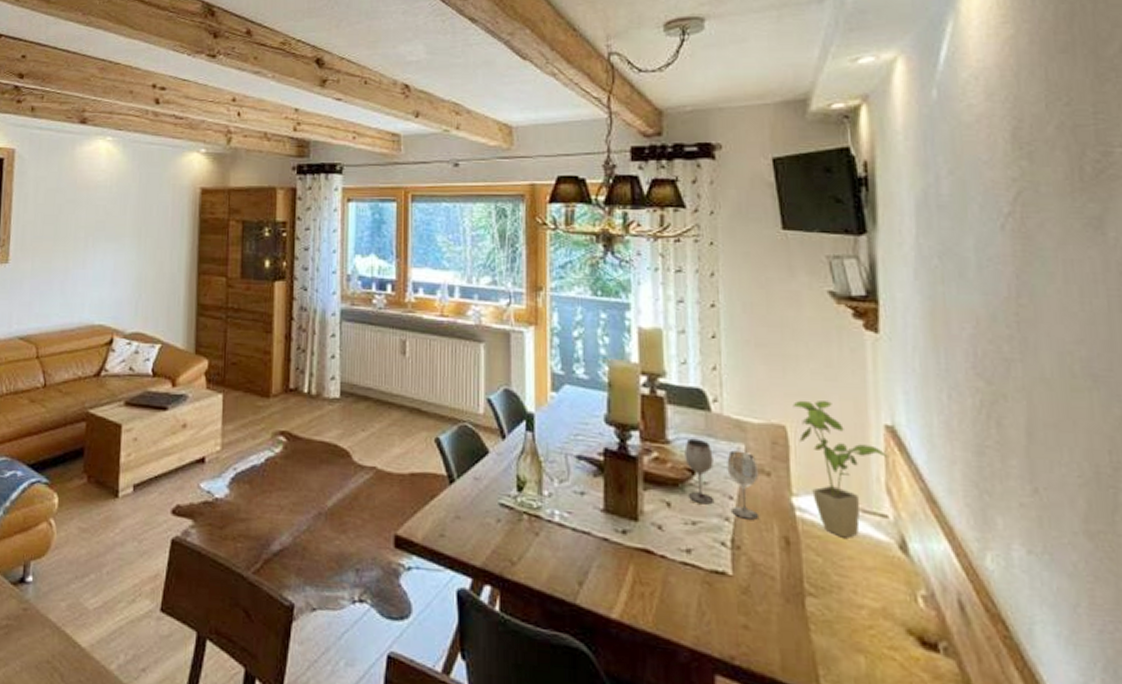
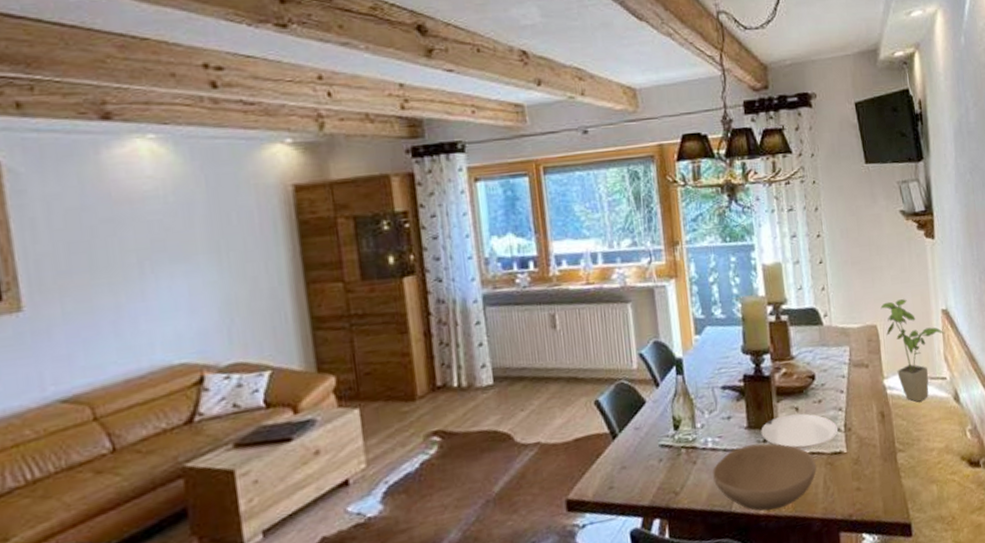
bowl: none [557,531,689,620] -> present [713,443,816,511]
plate: none [620,507,723,558] -> present [761,413,839,450]
wineglass: present [684,438,760,520] -> none [805,349,863,406]

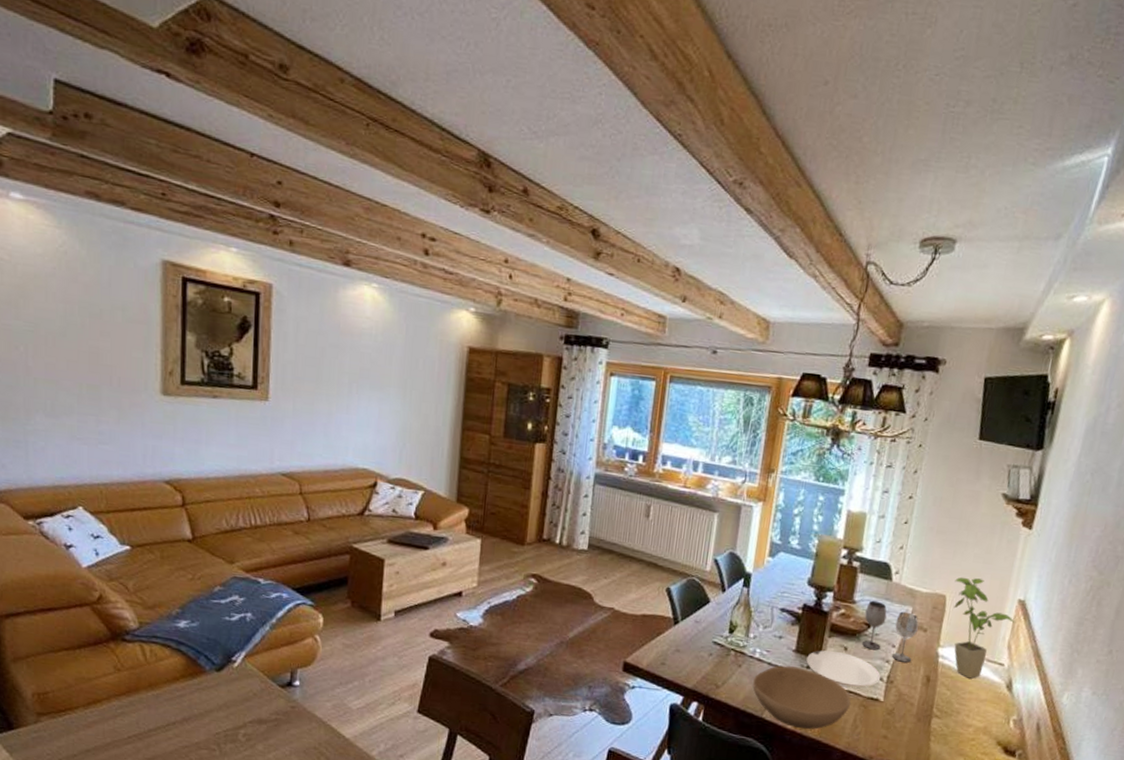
wineglass: none [805,349,863,406] -> present [862,600,919,663]

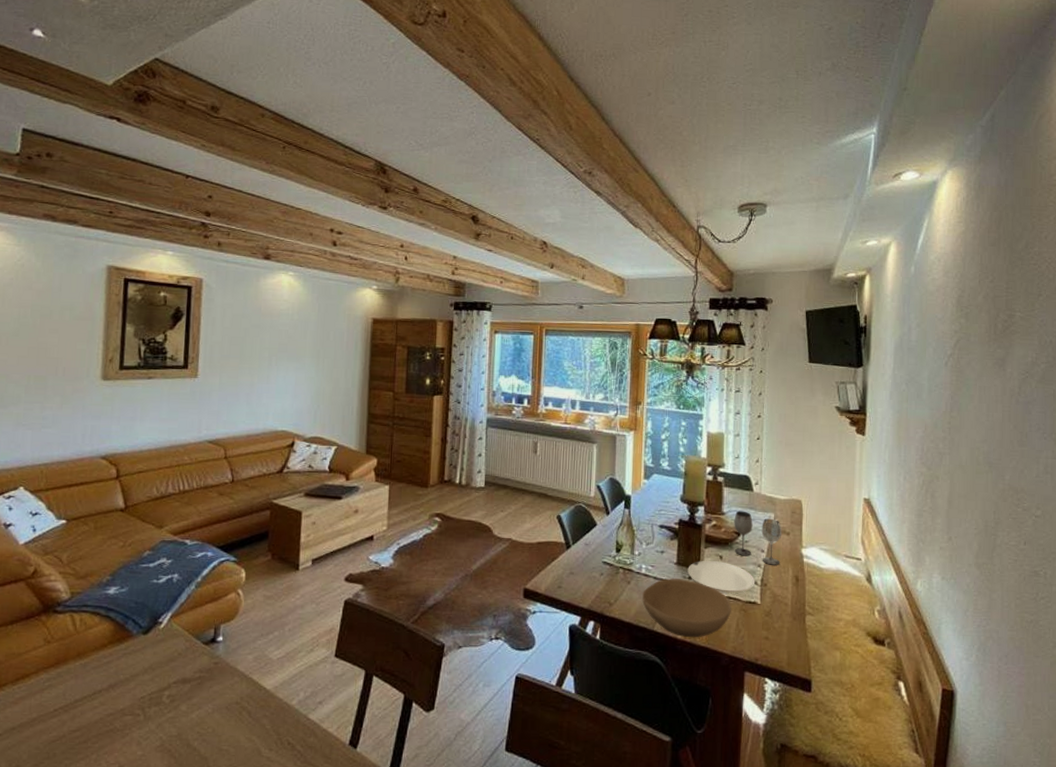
house plant: present [953,576,1015,679] -> none [807,482,864,575]

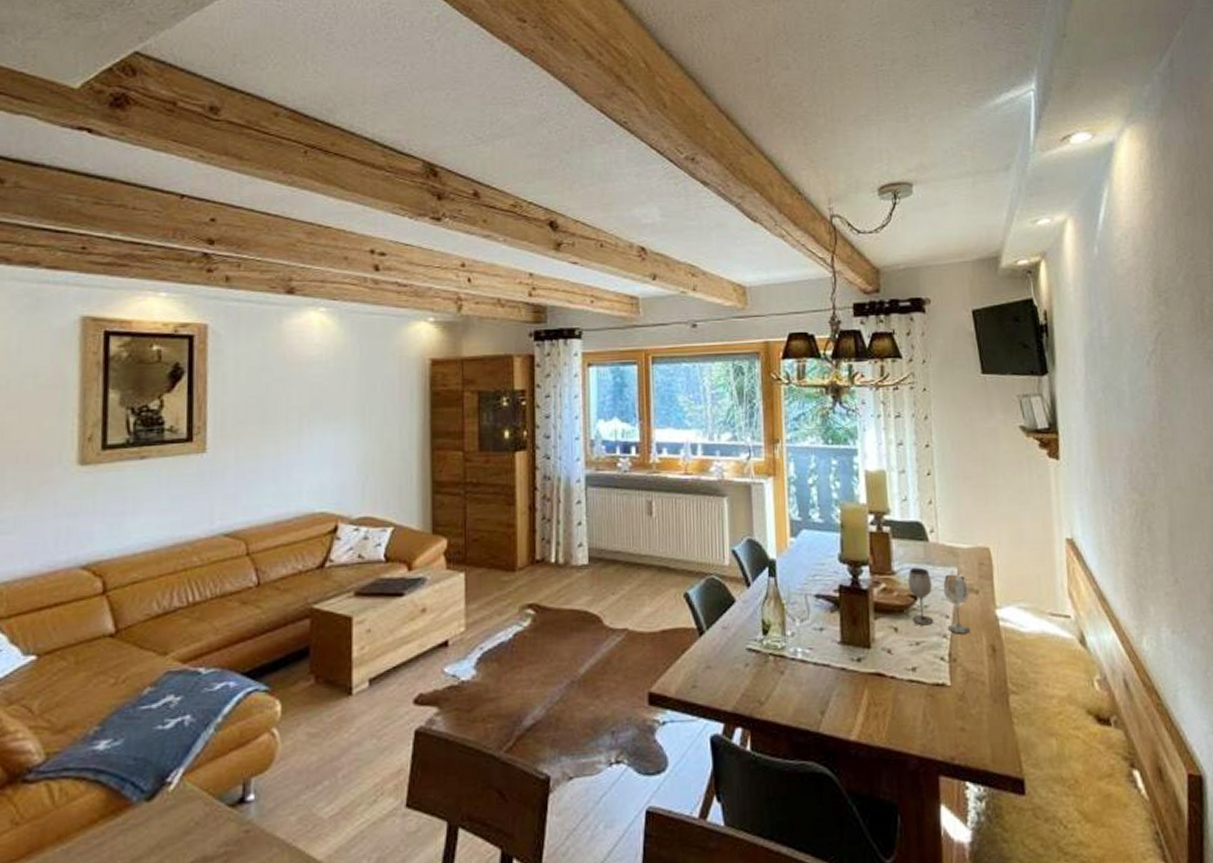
bowl: present [642,578,731,638] -> none [801,661,915,739]
plate: present [687,560,756,593] -> none [855,634,942,675]

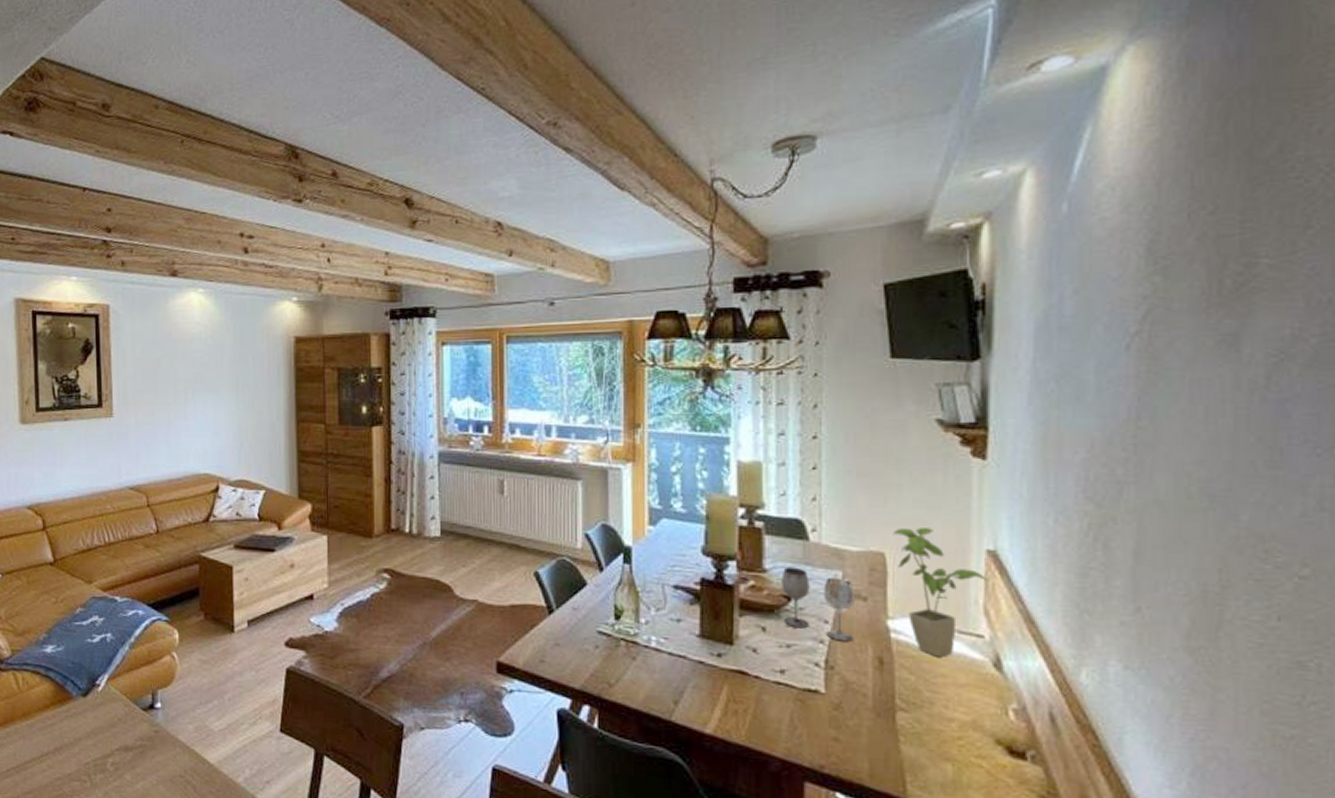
house plant: none [994,522,1069,640] -> present [893,527,988,657]

